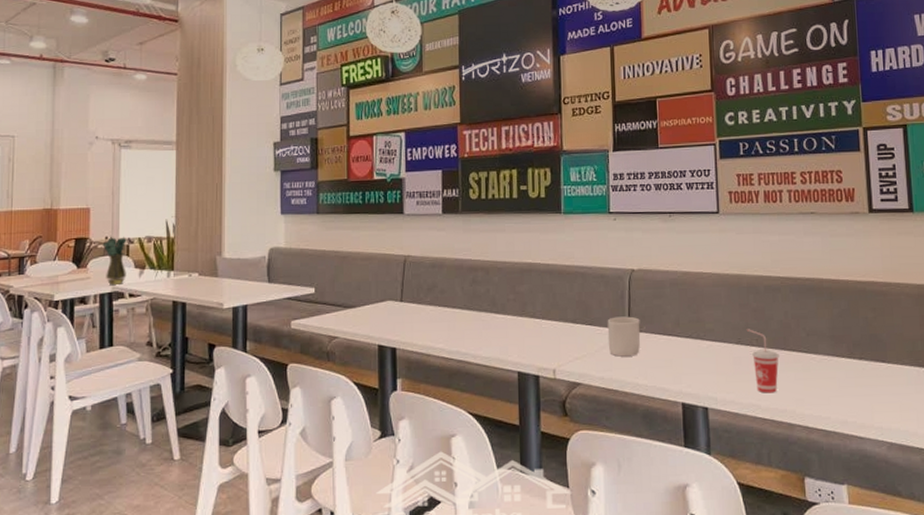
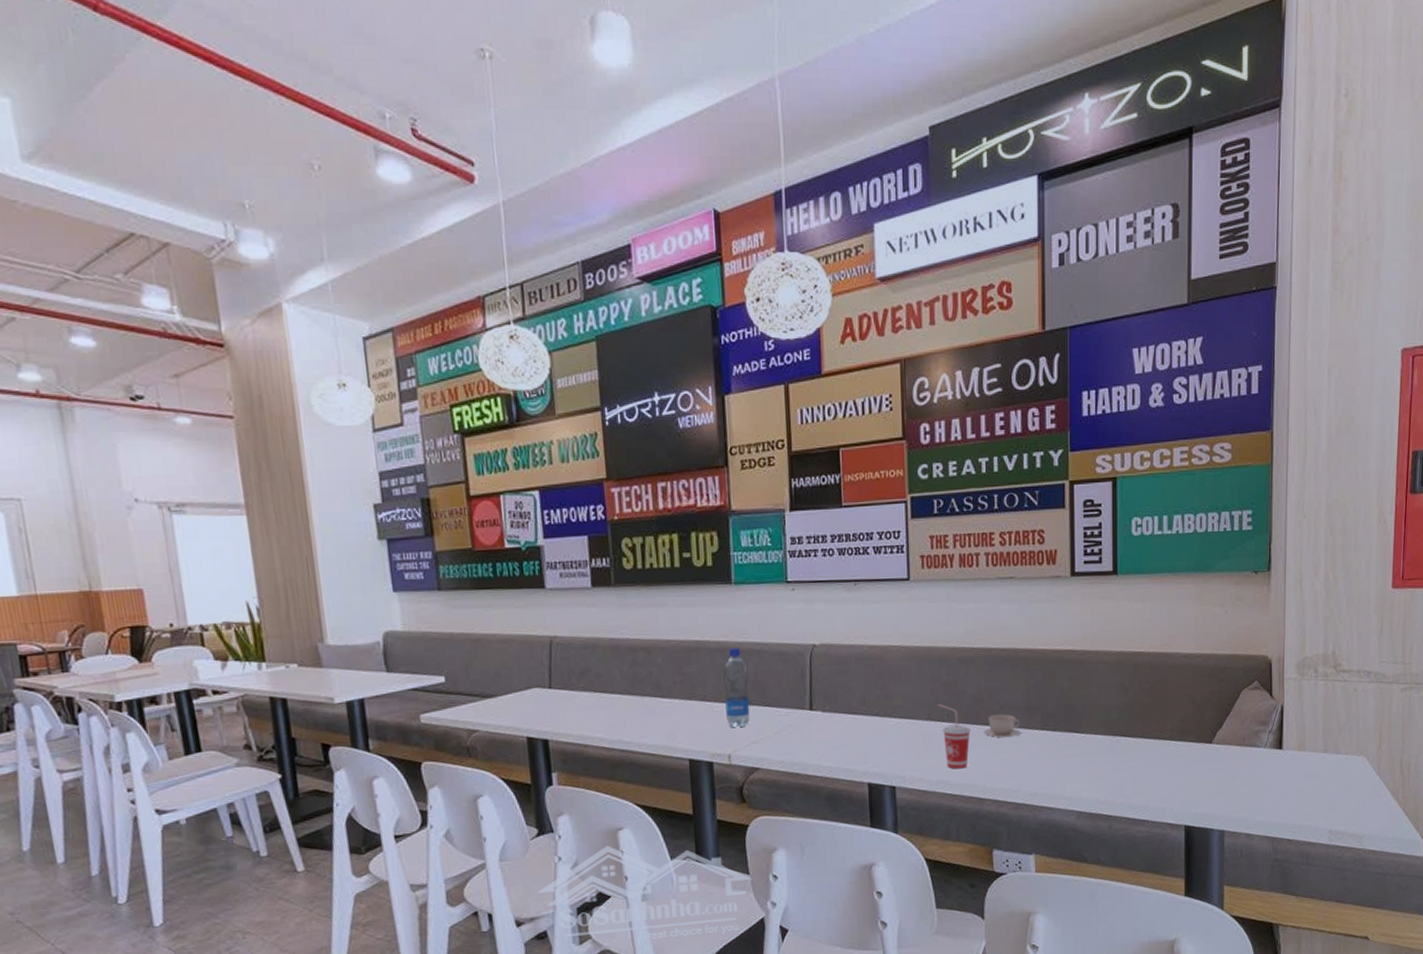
vase: present [102,236,127,286] -> none [167,622,205,682]
bottle: none [551,271,574,344] -> present [723,648,751,728]
mug: present [607,316,641,357] -> none [786,695,824,739]
teacup: none [792,341,828,364] -> present [984,714,1021,738]

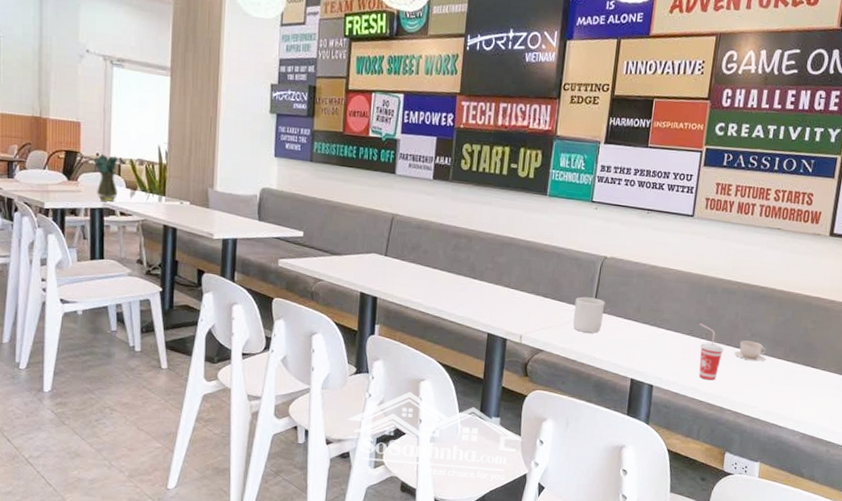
vase: none [167,622,205,682] -> present [93,153,118,202]
bottle: present [723,648,751,728] -> none [523,248,548,315]
mug: none [786,695,824,739] -> present [573,296,605,333]

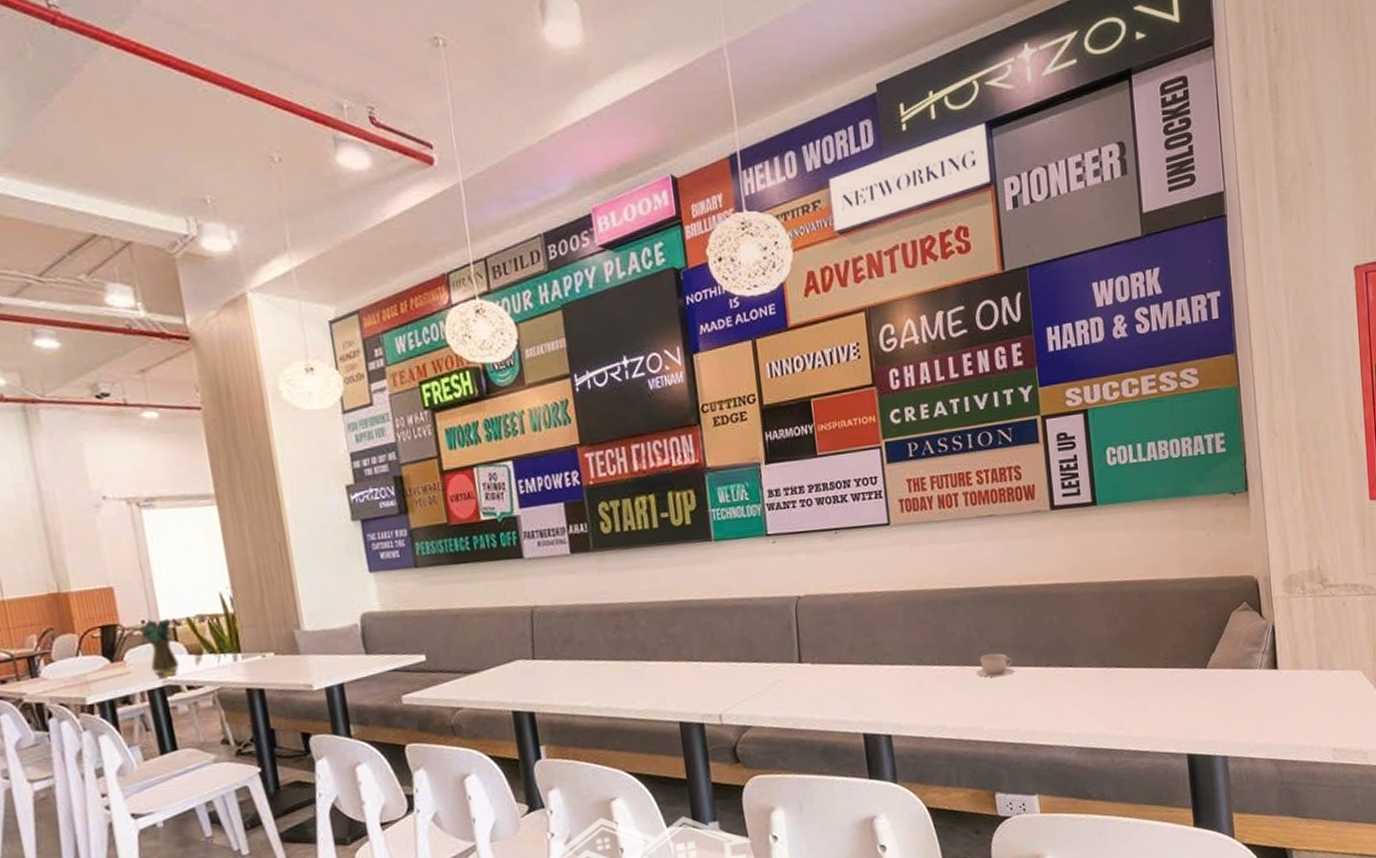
mug: present [573,296,605,333] -> none [774,648,814,693]
beverage cup: present [698,323,724,381] -> none [927,647,963,713]

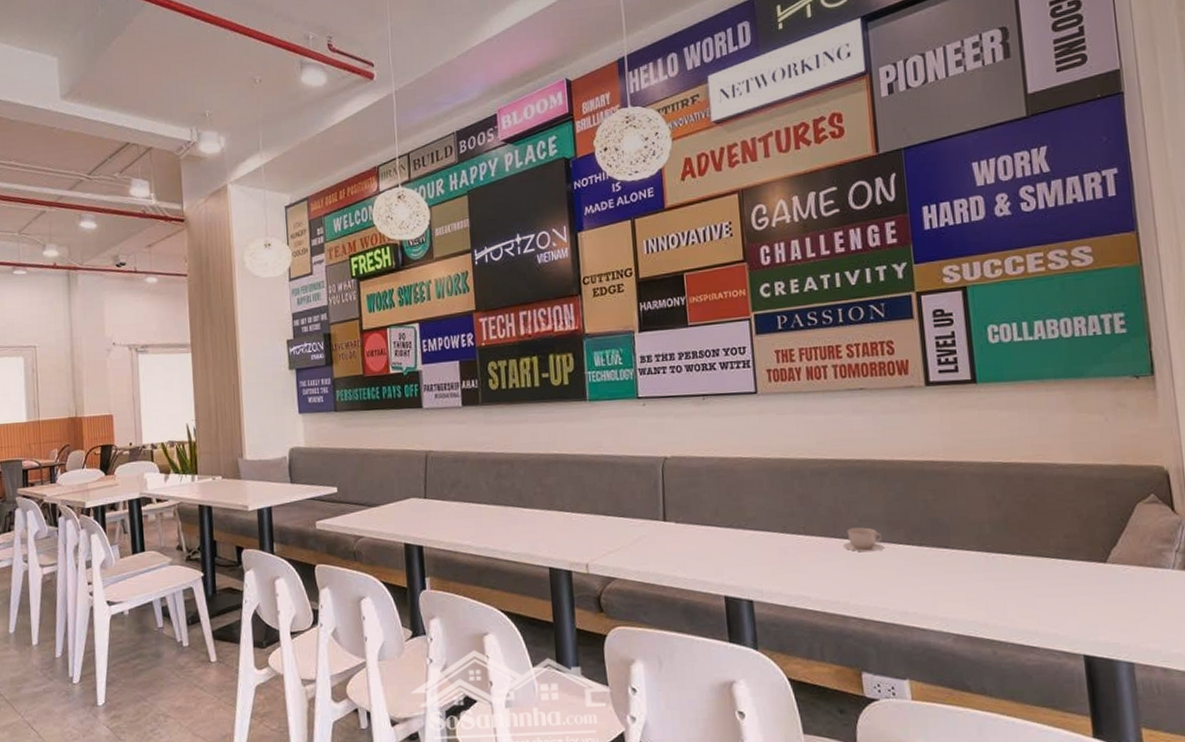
vase: present [139,618,179,679] -> none [127,442,153,492]

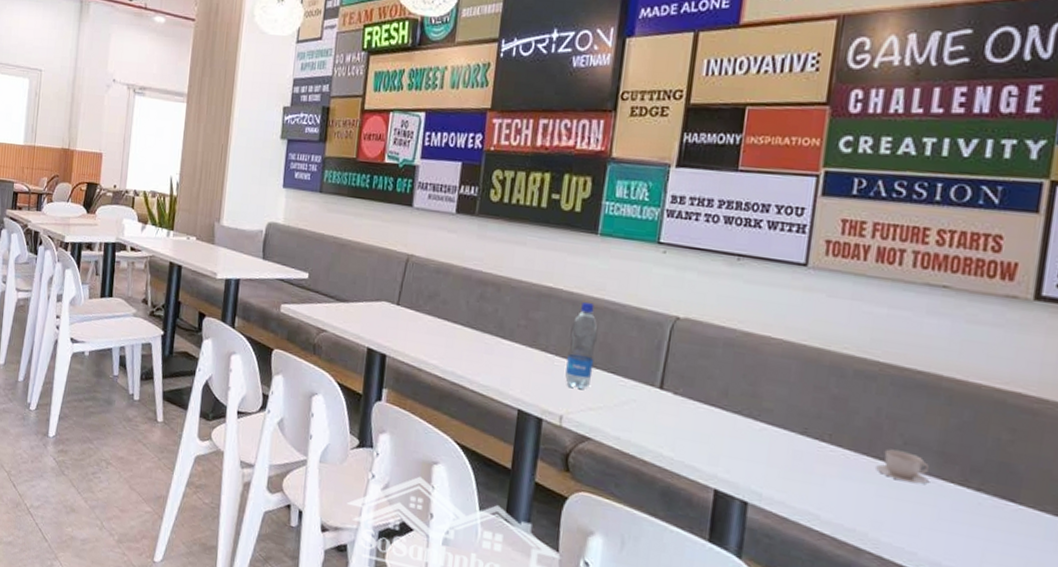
bottle: none [580,461,606,538] -> present [565,302,598,390]

